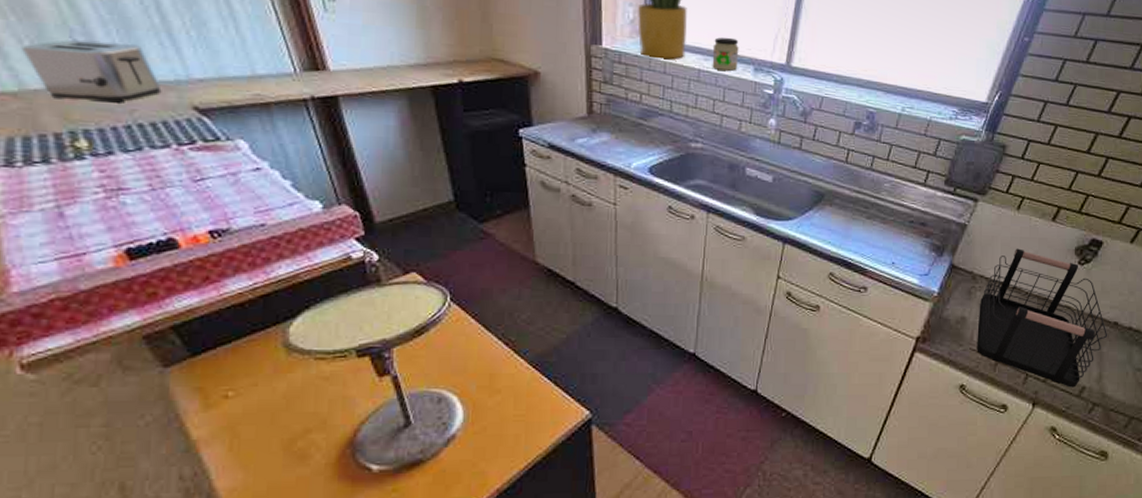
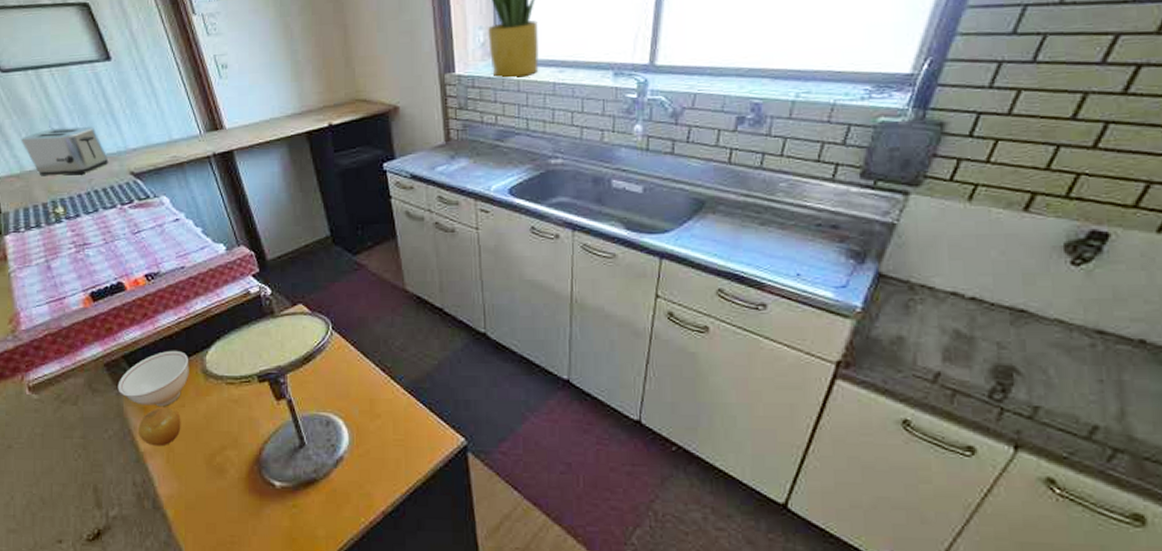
bowl: none [161,320,266,387] -> present [117,350,189,407]
fruit: none [190,387,252,433] -> present [139,407,181,447]
jar: present [712,37,739,71] -> none [567,44,596,80]
dish rack: present [977,248,1108,388] -> none [922,249,1130,427]

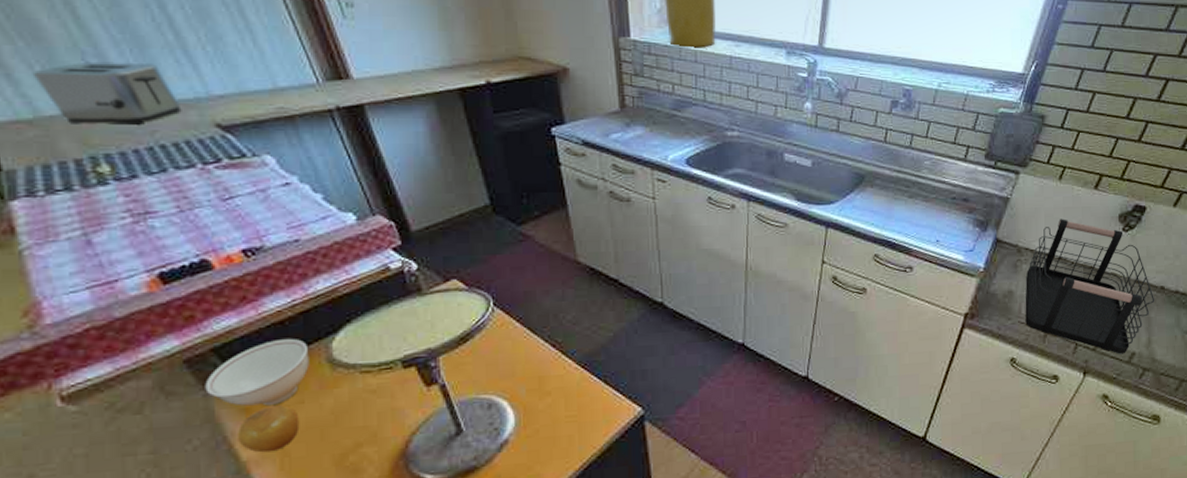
dish rack: none [922,249,1130,427] -> present [1025,219,1155,354]

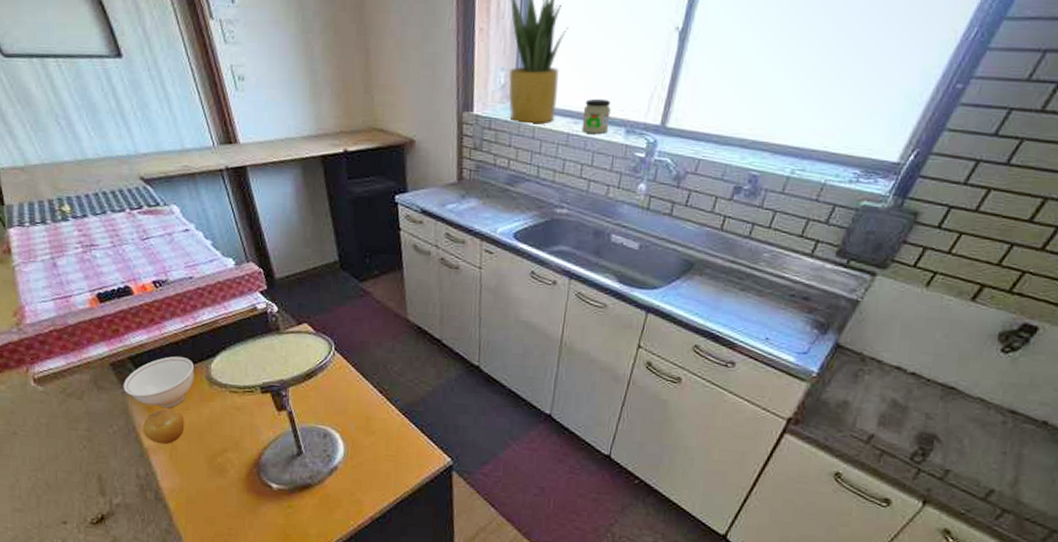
toaster: present [32,61,182,125] -> none [25,122,118,175]
jar: none [743,21,770,56] -> present [581,98,611,134]
dish rack: present [1025,219,1155,354] -> none [859,330,1033,490]

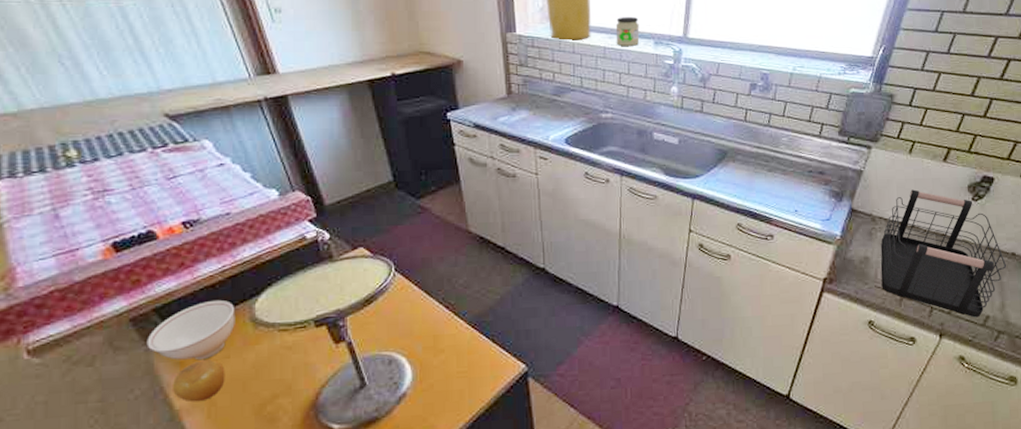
dish rack: none [859,330,1033,490] -> present [881,189,1007,318]

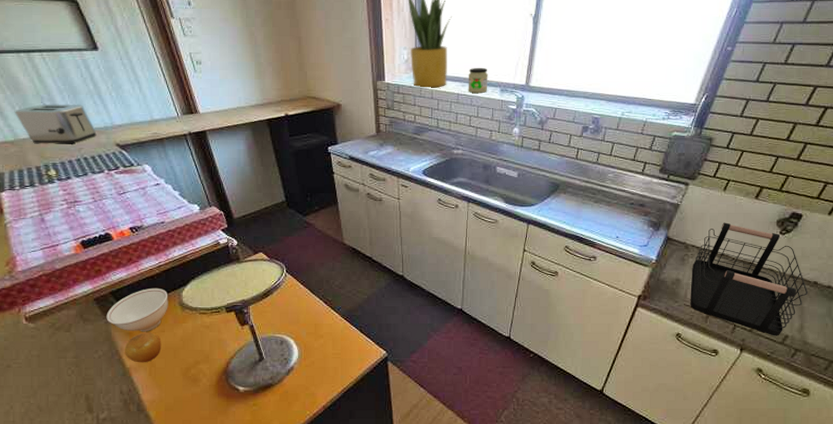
toaster: none [18,63,137,116] -> present [14,103,97,144]

